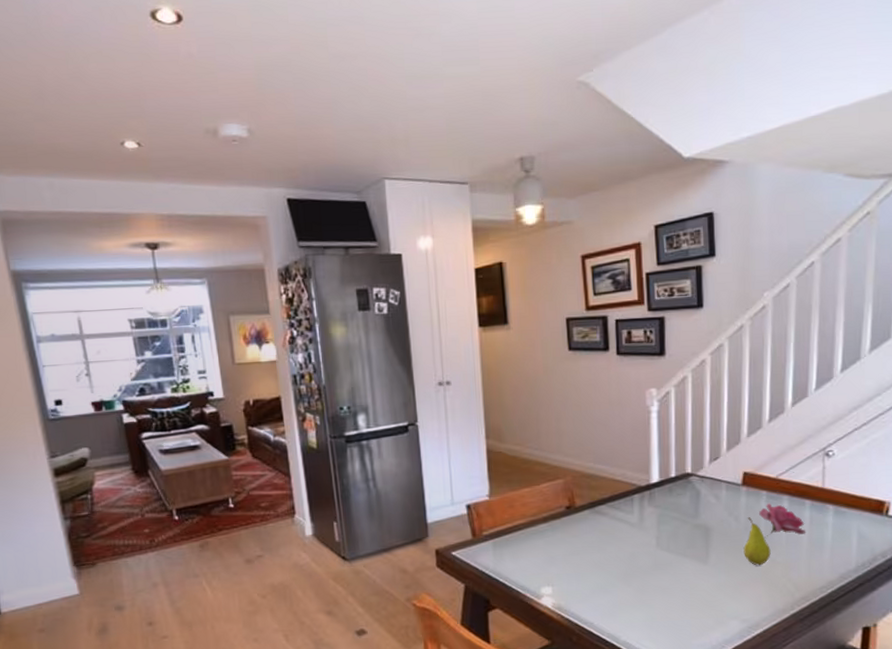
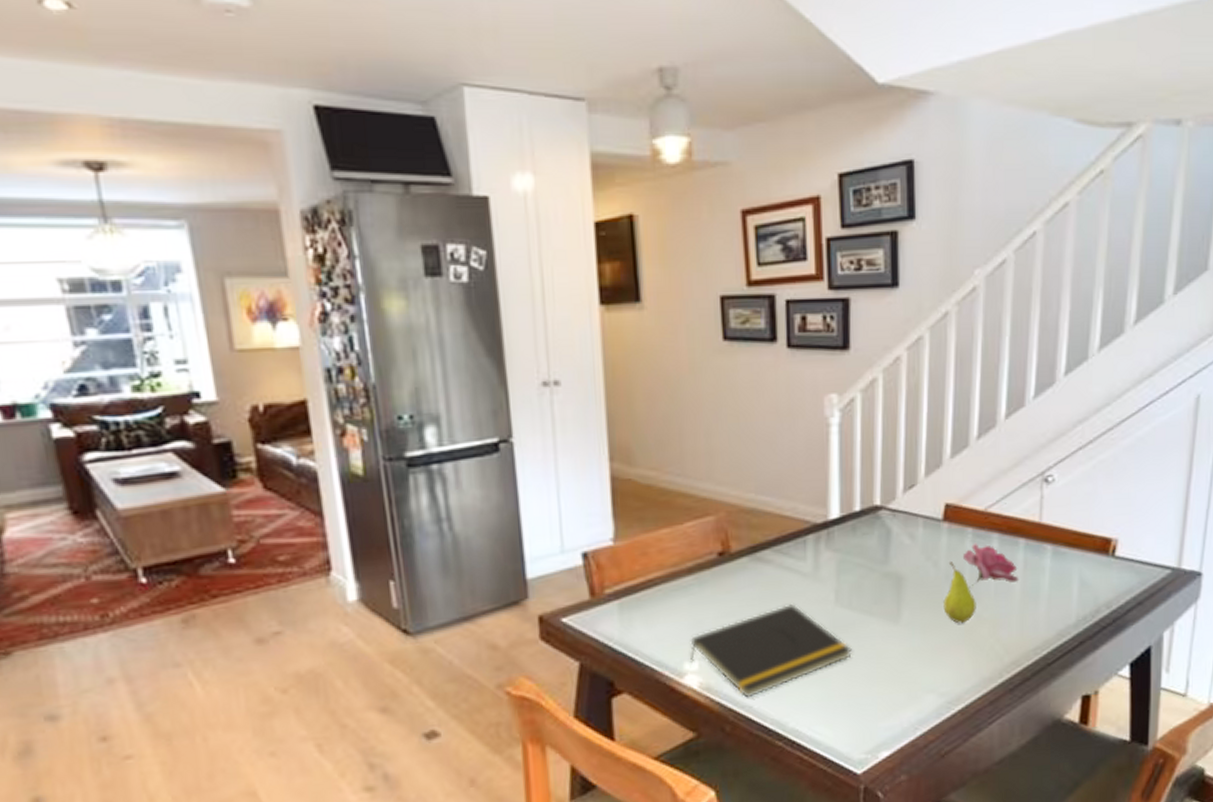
notepad: none [545,546,670,617] -> present [690,603,852,698]

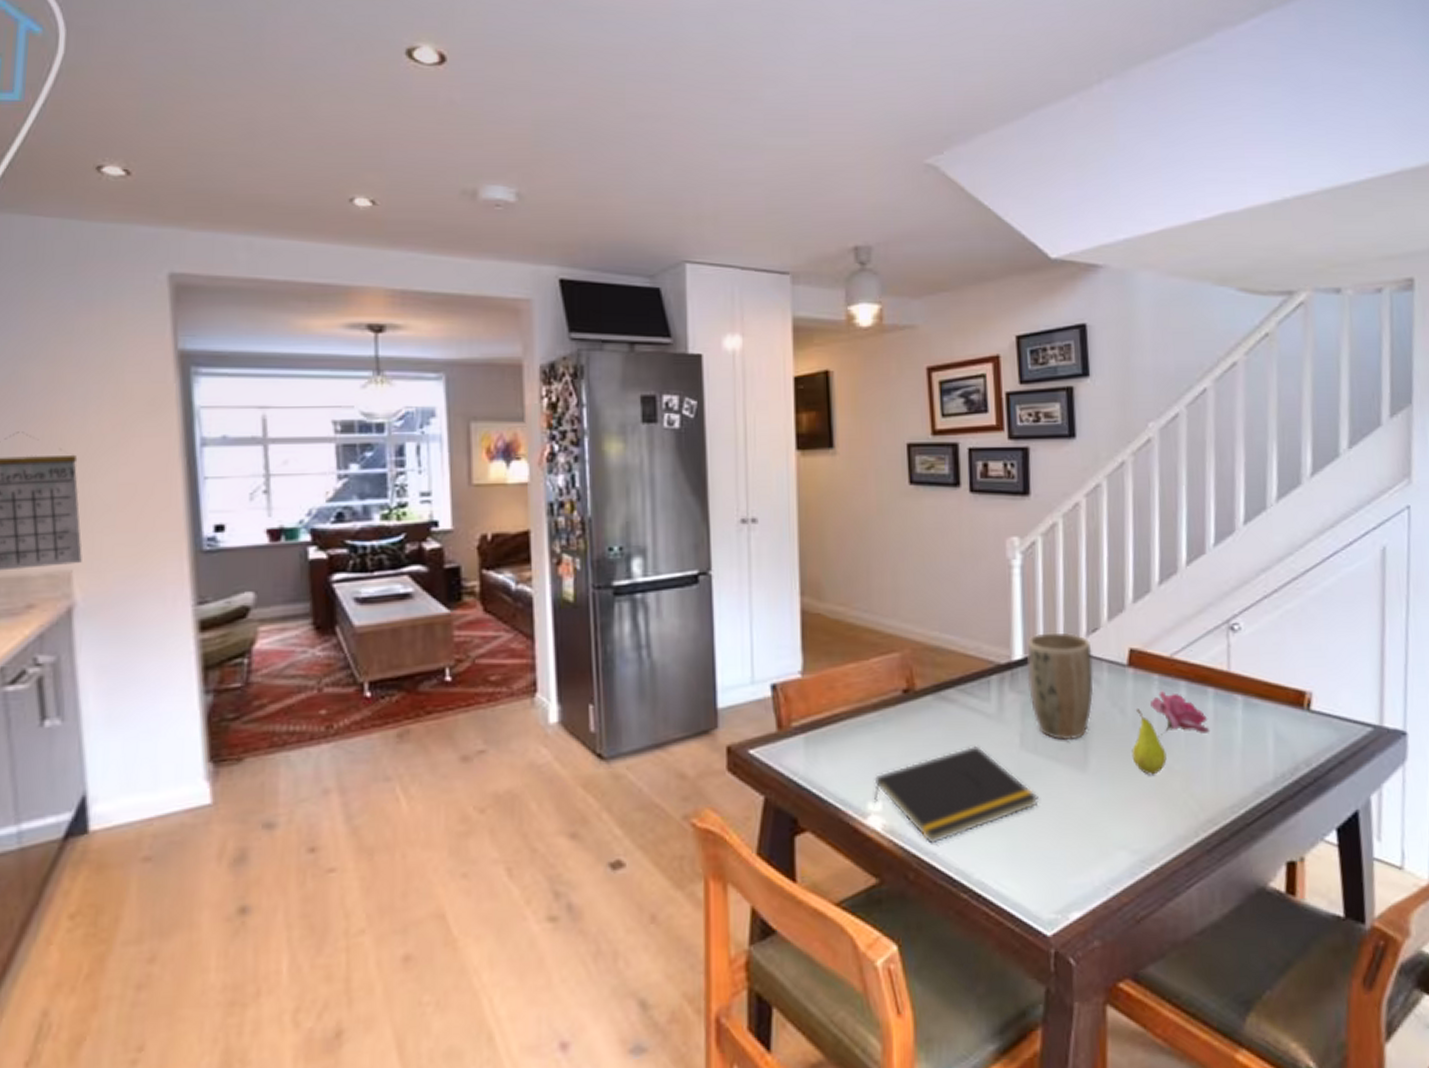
plant pot: none [843,490,909,595] -> present [1026,632,1093,741]

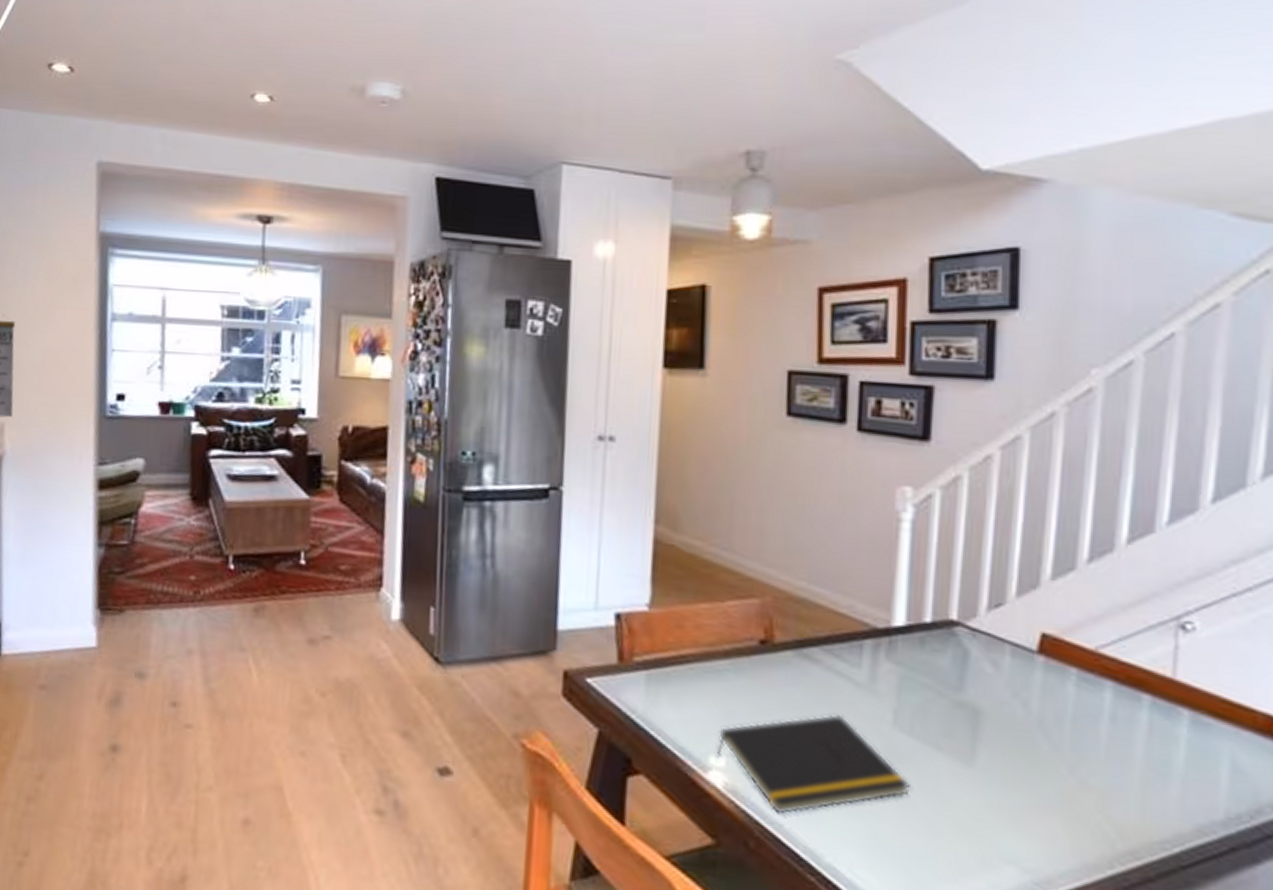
plant pot: present [1026,632,1093,741] -> none [908,600,993,727]
fruit: present [1132,709,1167,775] -> none [1033,704,1079,786]
flower: present [1150,690,1210,738] -> none [1063,687,1141,749]

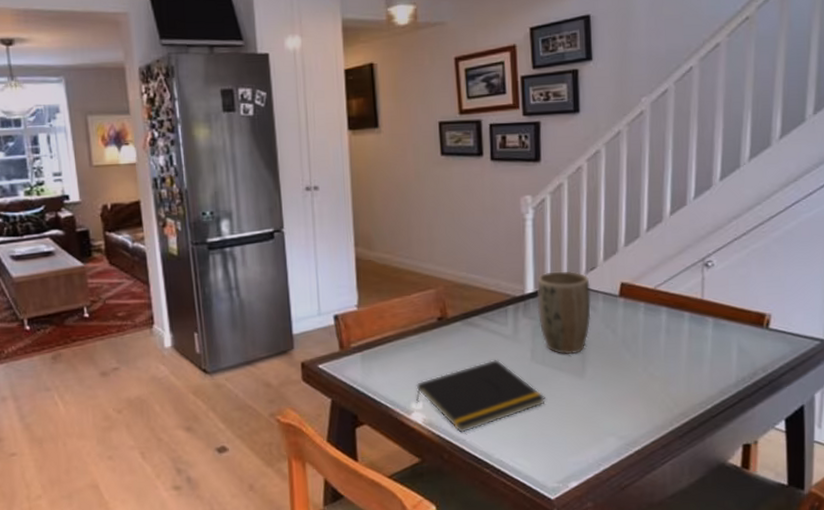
plant pot: none [908,600,993,727] -> present [537,271,591,355]

